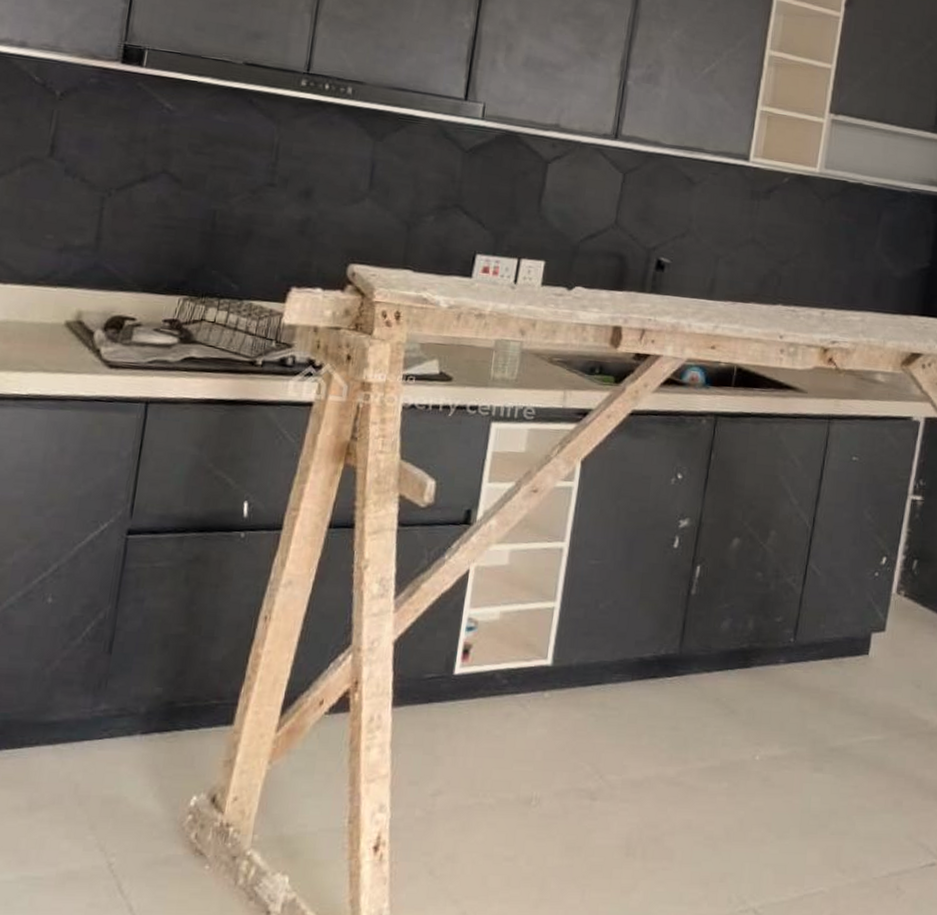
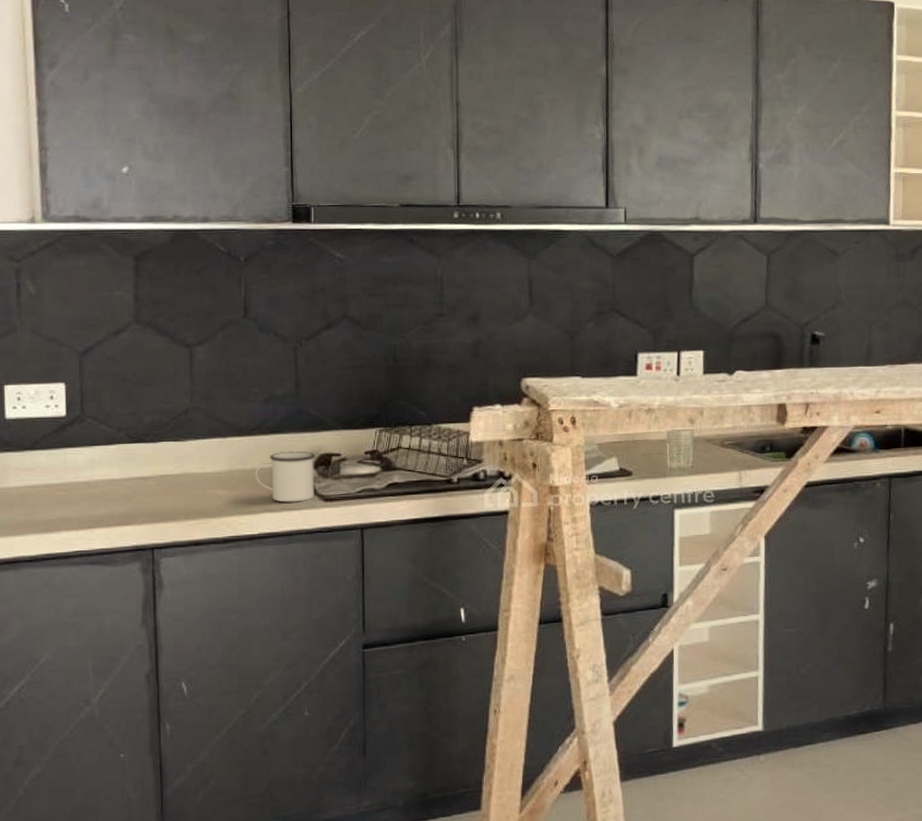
mug: none [33,308,107,366] -> present [255,451,315,503]

